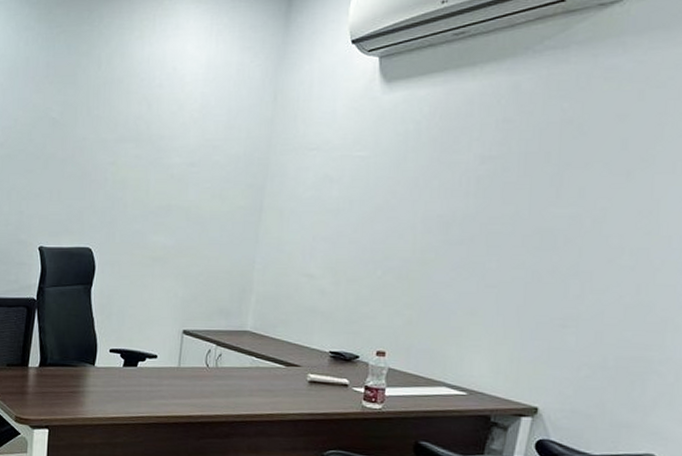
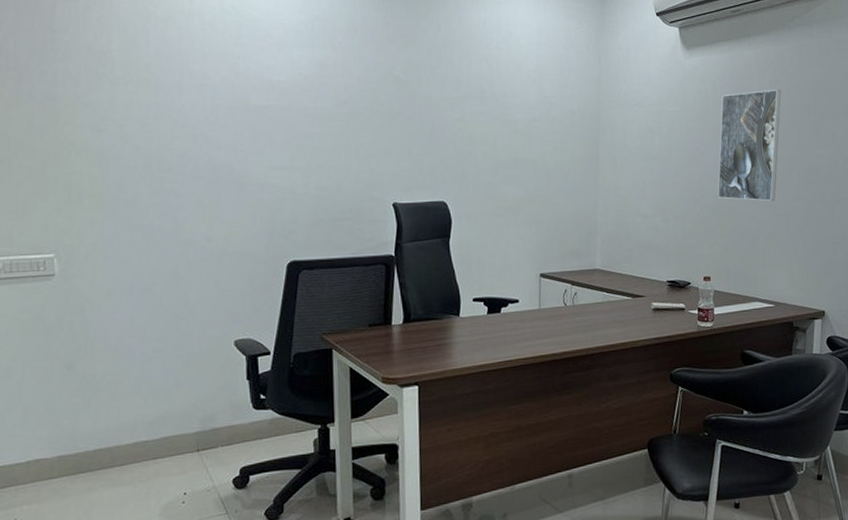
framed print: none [406,130,511,269] -> present [717,89,781,202]

